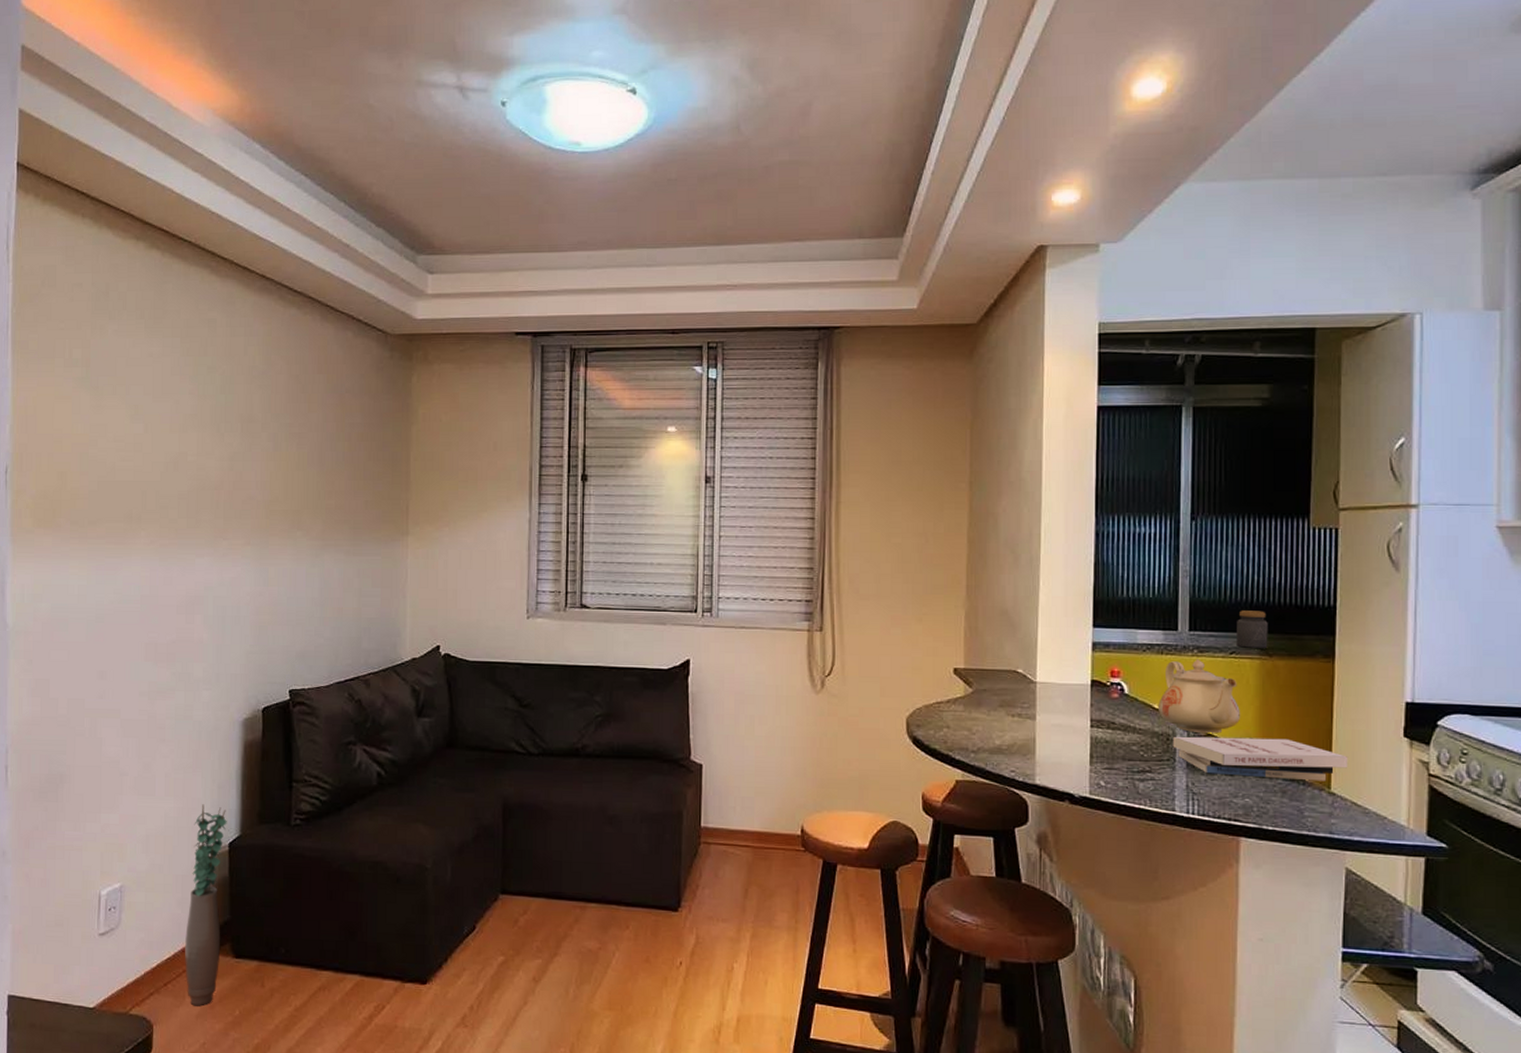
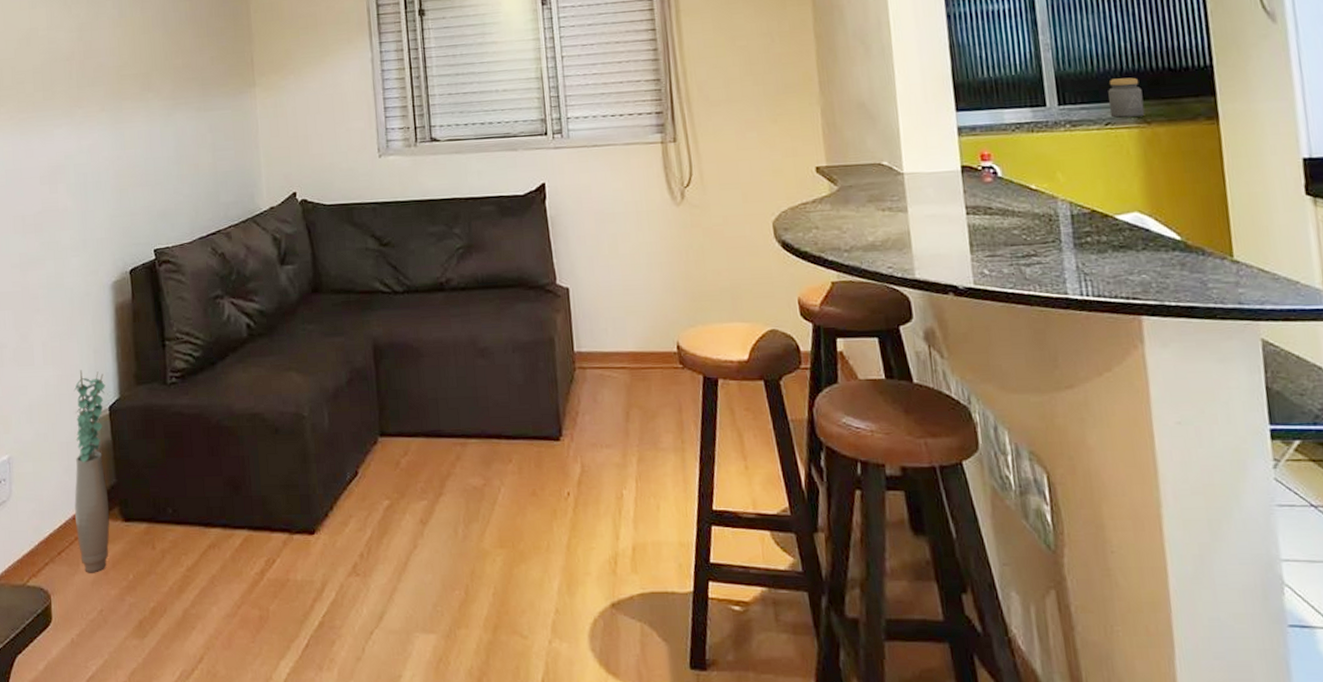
teapot: present [1158,659,1241,734] -> none [1035,134,1126,211]
books: present [1172,736,1349,781] -> none [1055,208,1250,252]

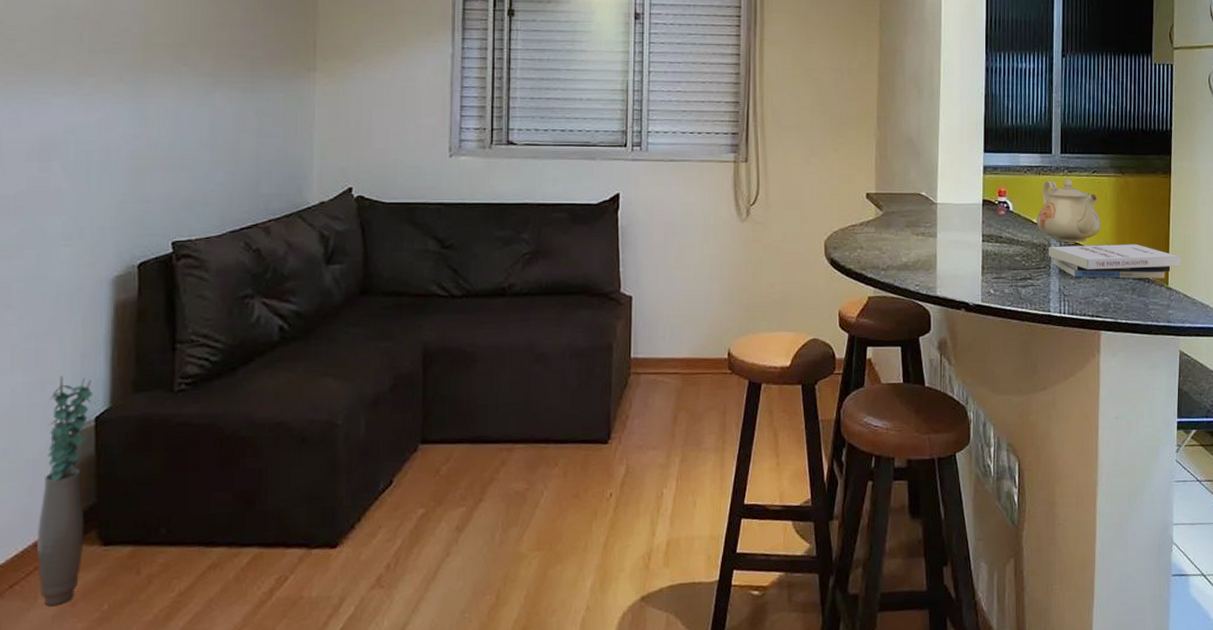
teapot: none [1035,134,1126,211] -> present [1037,178,1101,243]
books: none [1055,208,1250,252] -> present [1048,244,1181,279]
jar: present [1108,77,1145,119] -> none [1097,135,1121,168]

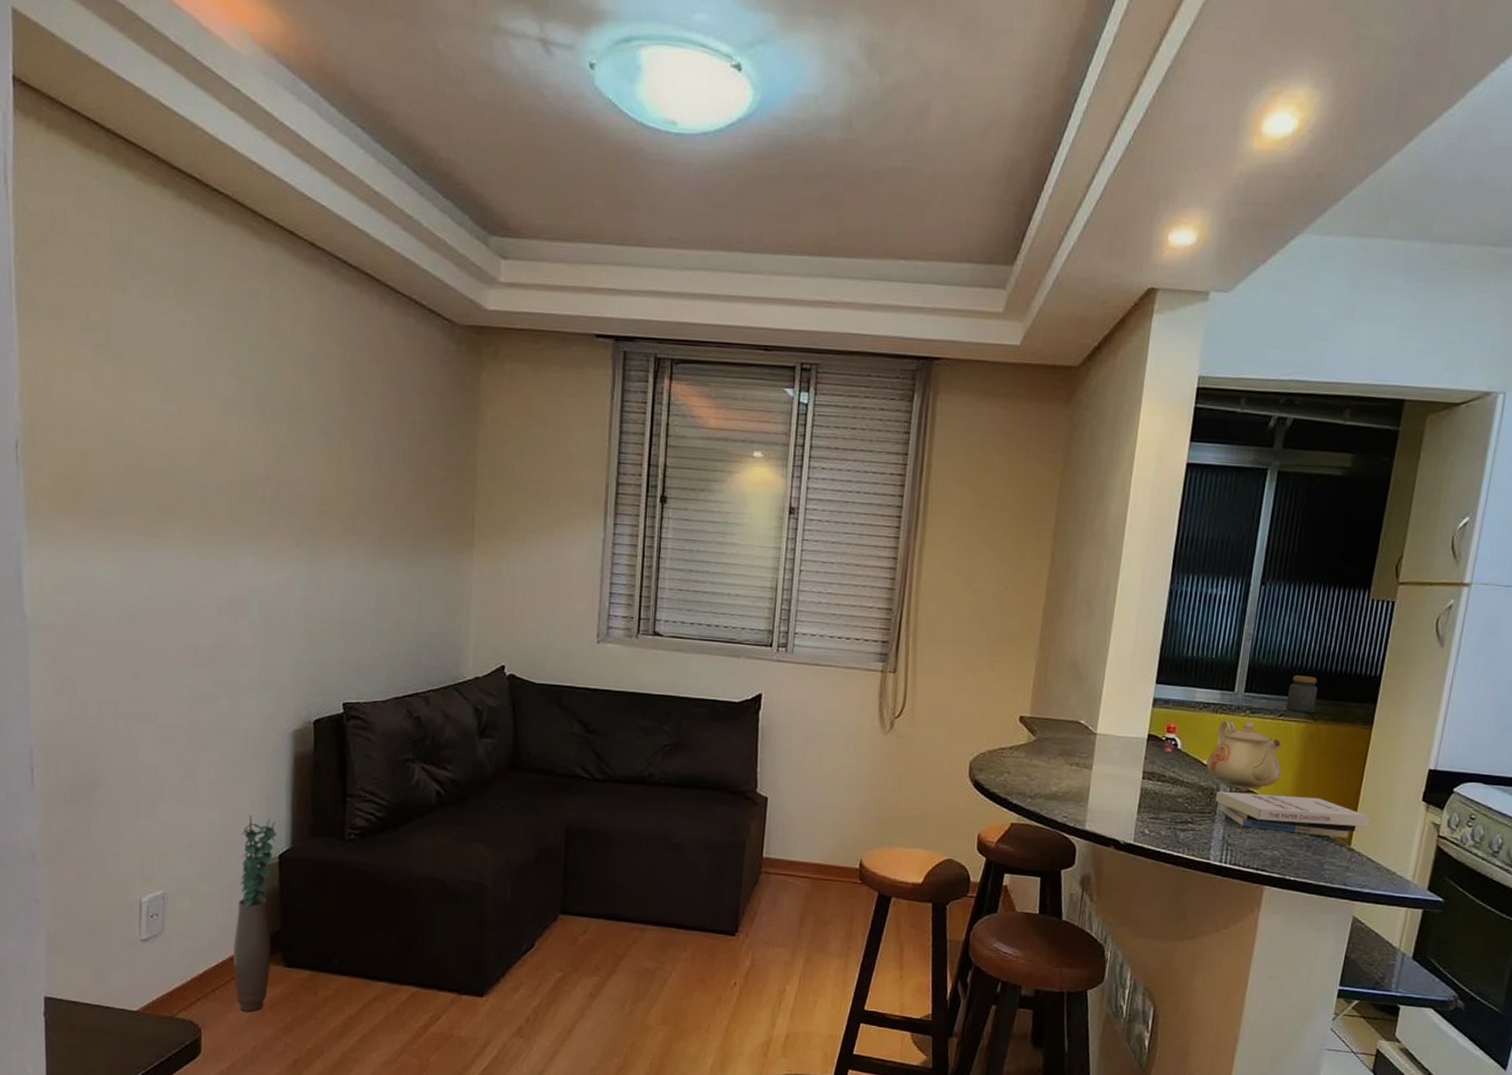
jar: none [1097,135,1121,168] -> present [1285,675,1318,714]

